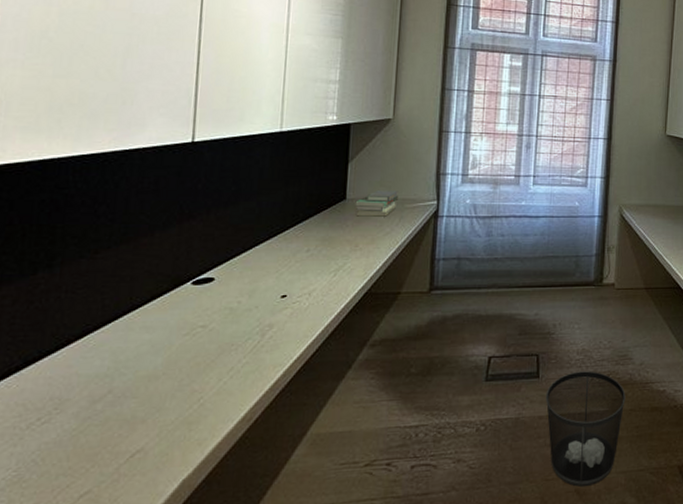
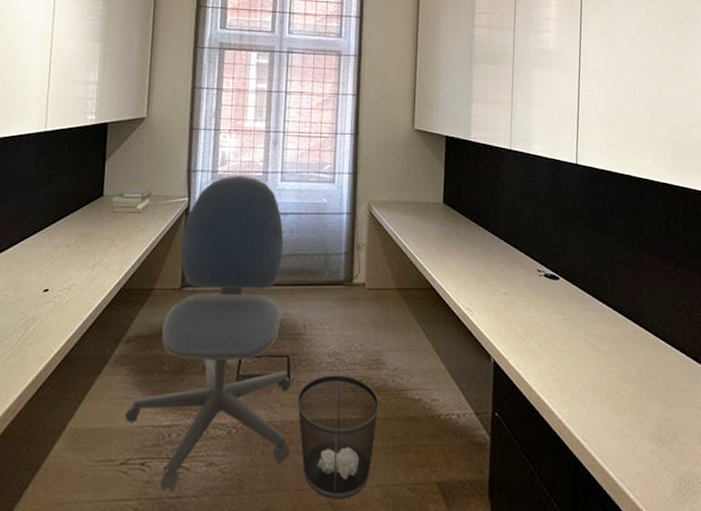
office chair: none [370,179,541,490] -> present [125,175,292,492]

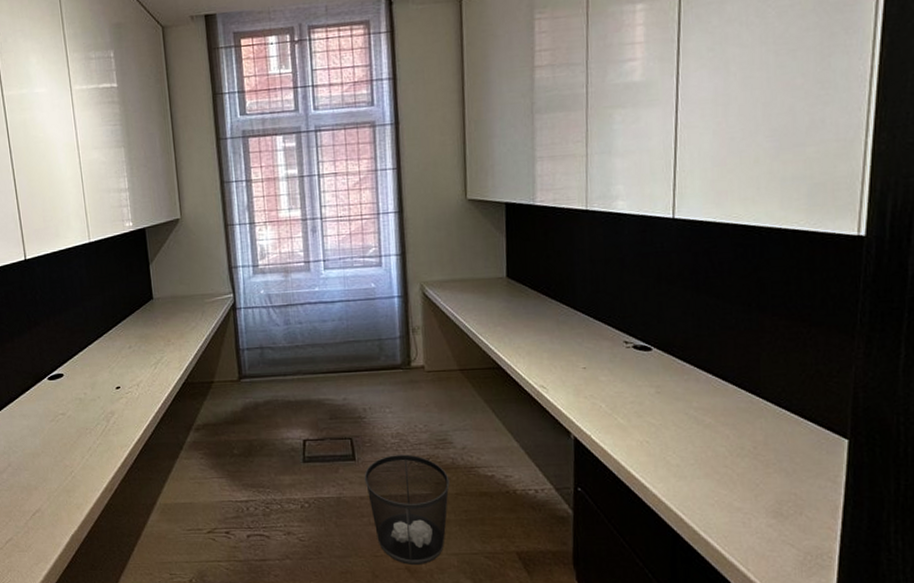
books: present [111,187,152,213] -> none [161,287,198,314]
office chair: present [125,175,292,492] -> none [205,267,364,556]

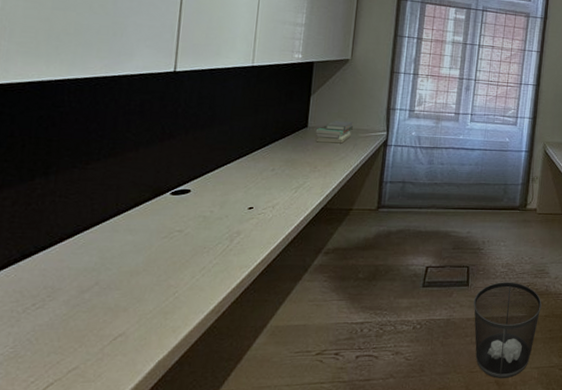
books: none [161,287,198,314] -> present [315,121,353,144]

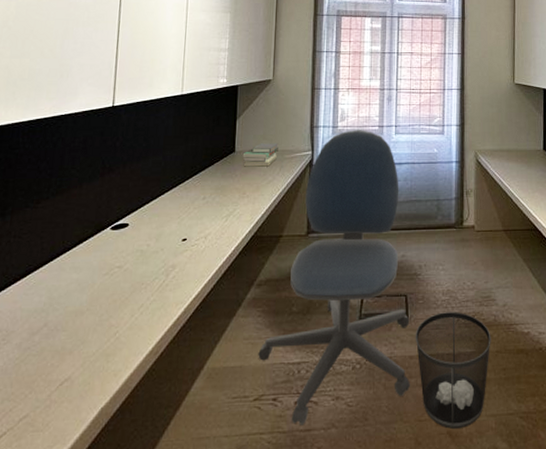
office chair: none [322,115,470,376] -> present [258,130,411,426]

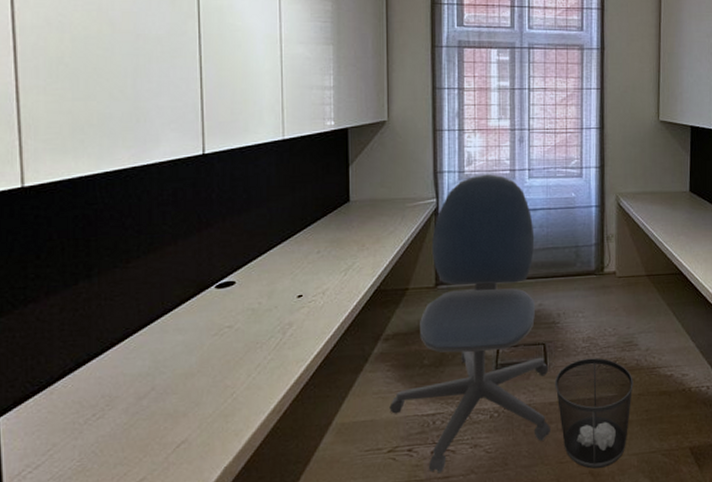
books: present [242,143,278,167] -> none [358,191,399,218]

